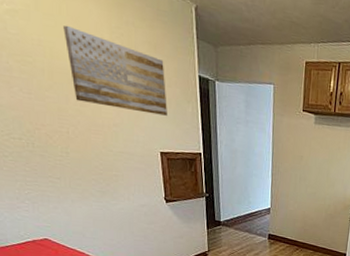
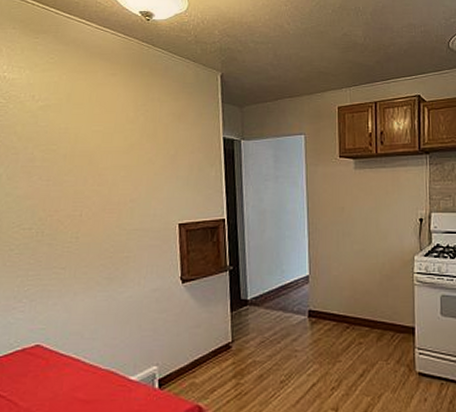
wall art: present [63,25,167,116] -> none [90,110,189,184]

